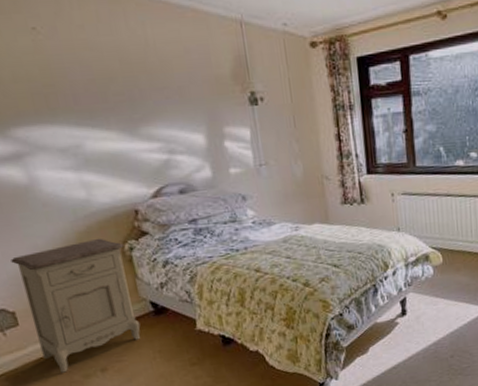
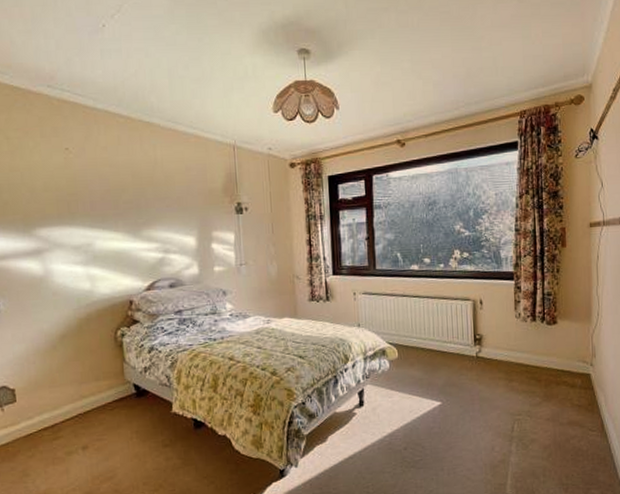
nightstand: present [11,238,141,373] -> none [19,324,123,449]

